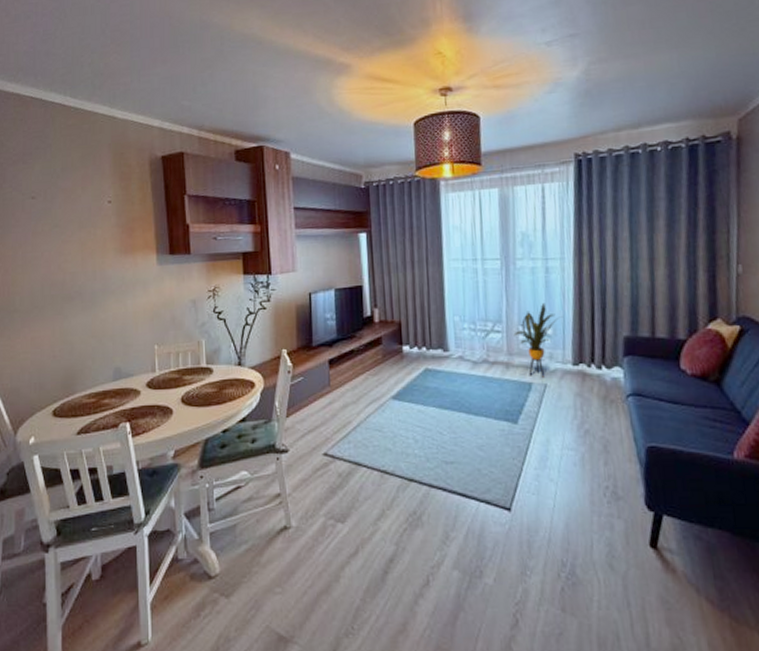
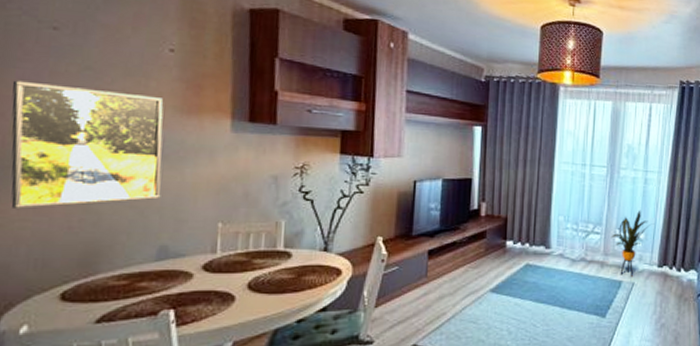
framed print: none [10,242,112,343] -> present [11,80,164,209]

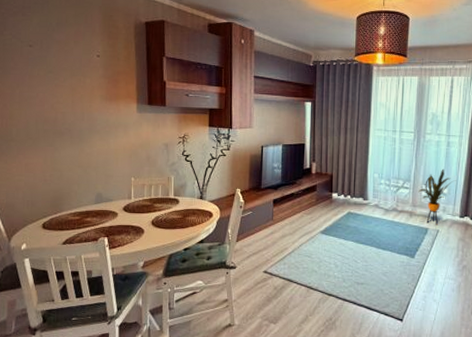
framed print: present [11,80,164,209] -> none [9,82,96,168]

